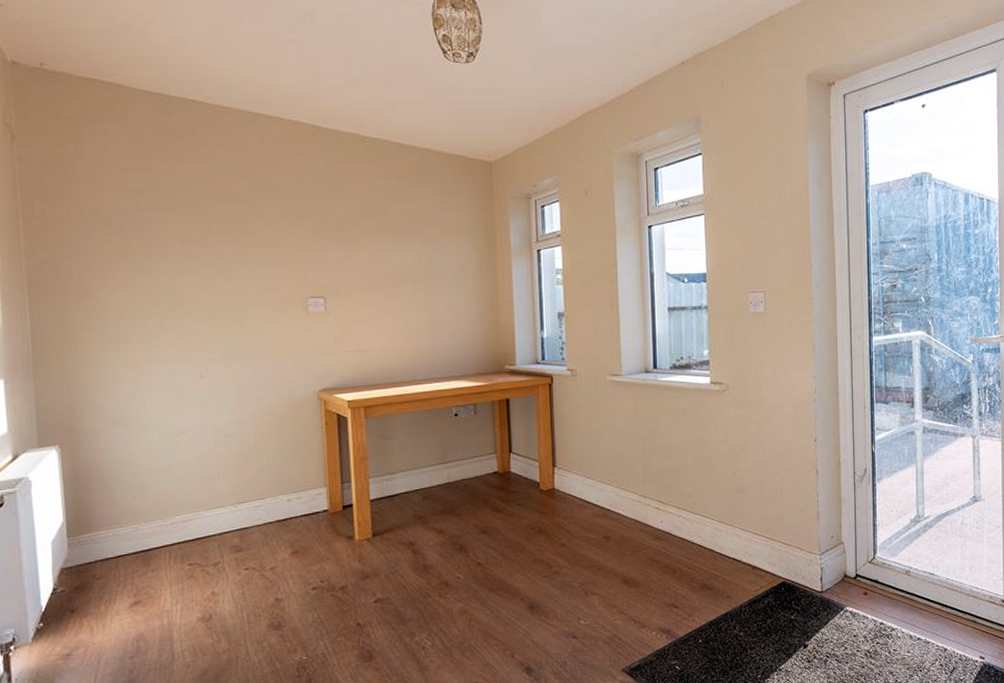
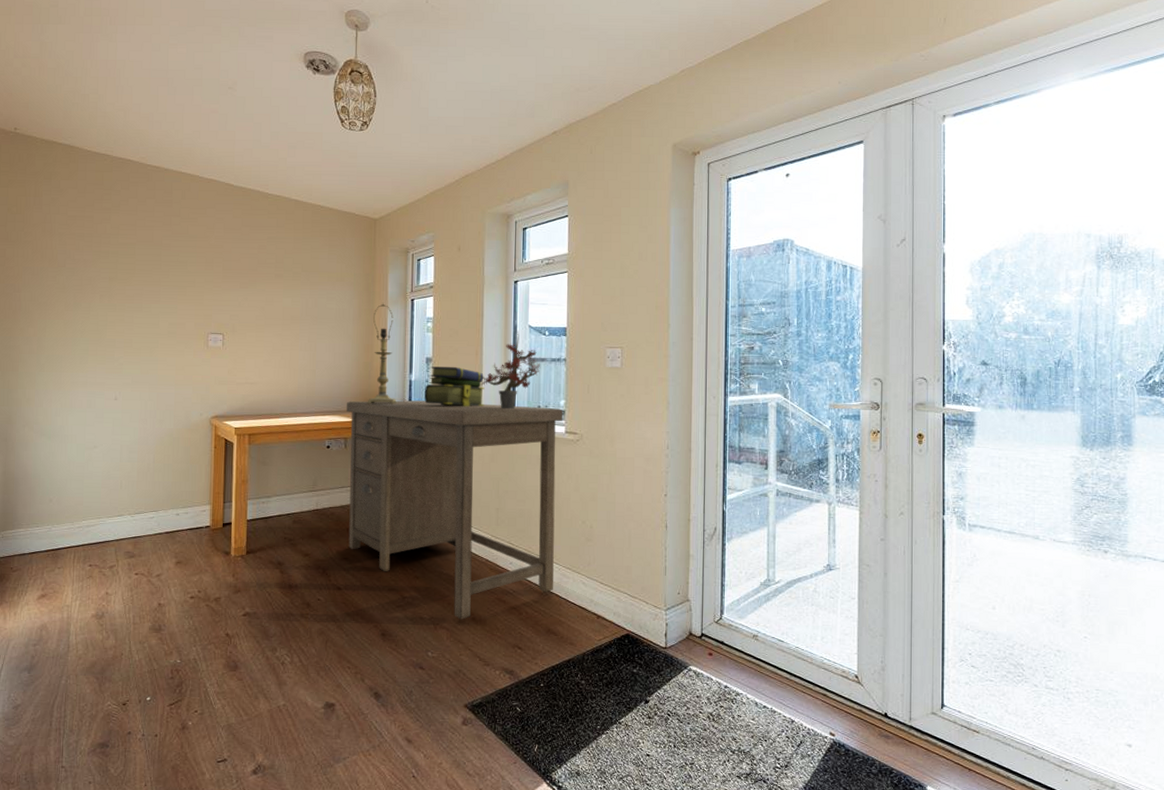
desk: none [473,358,708,584] -> present [347,400,564,620]
table lamp: none [496,254,530,366] -> present [367,302,398,405]
stack of books: none [558,321,624,363] -> present [424,367,485,407]
potted plant: none [612,279,681,362] -> present [475,331,540,409]

